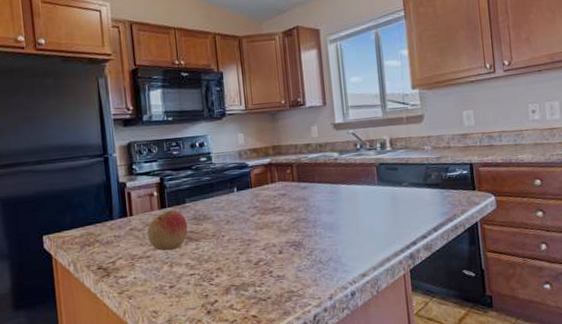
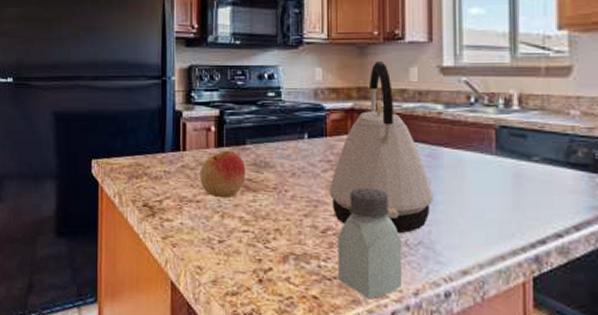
kettle: none [257,124,337,255] -> present [329,62,434,234]
saltshaker: none [268,223,320,309] -> present [338,187,402,300]

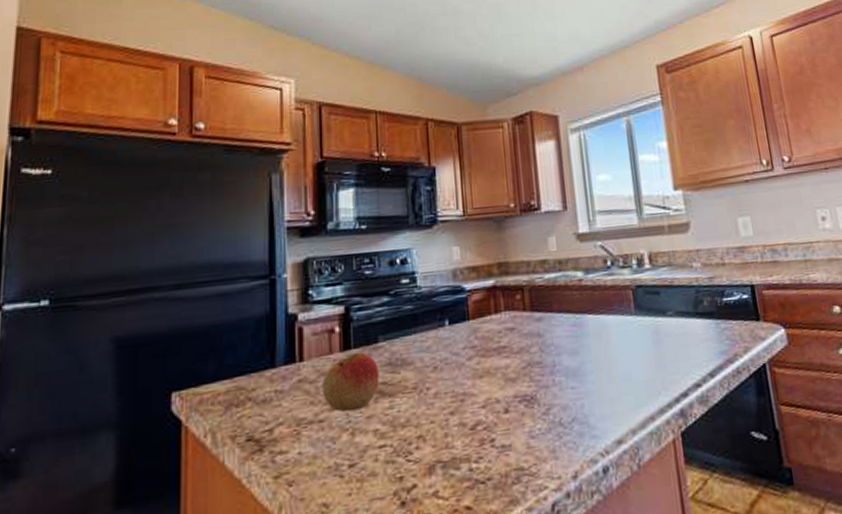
kettle: present [329,62,434,234] -> none [475,234,583,415]
saltshaker: present [338,187,402,300] -> none [489,368,560,496]

